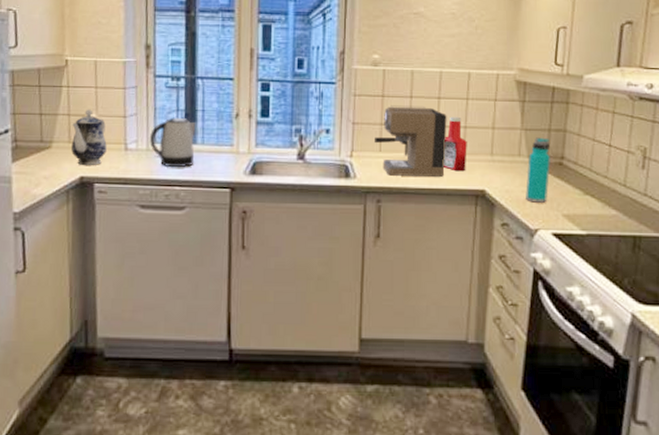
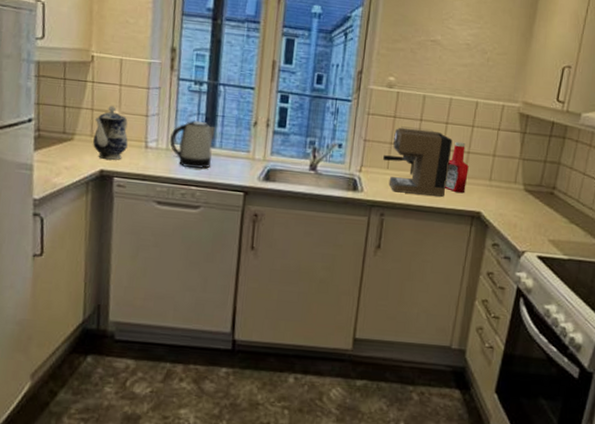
water bottle: present [526,137,550,203] -> none [517,167,544,228]

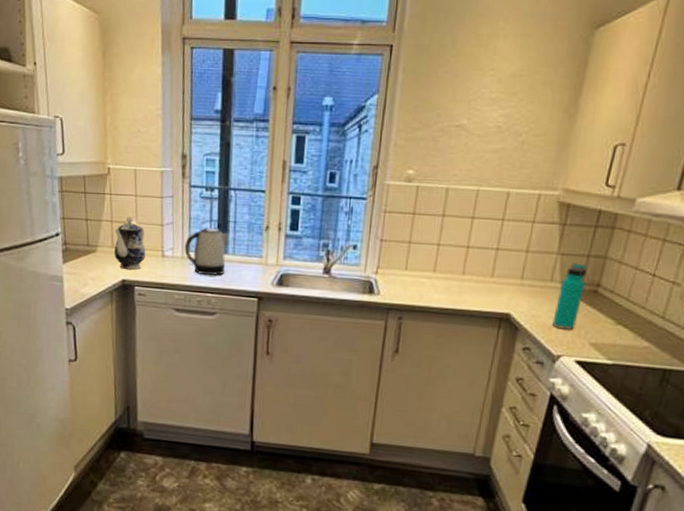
coffee maker: present [382,126,453,197] -> none [400,223,479,298]
ketchup bottle: present [445,141,469,194] -> none [470,237,498,294]
water bottle: none [517,167,544,228] -> present [552,263,587,330]

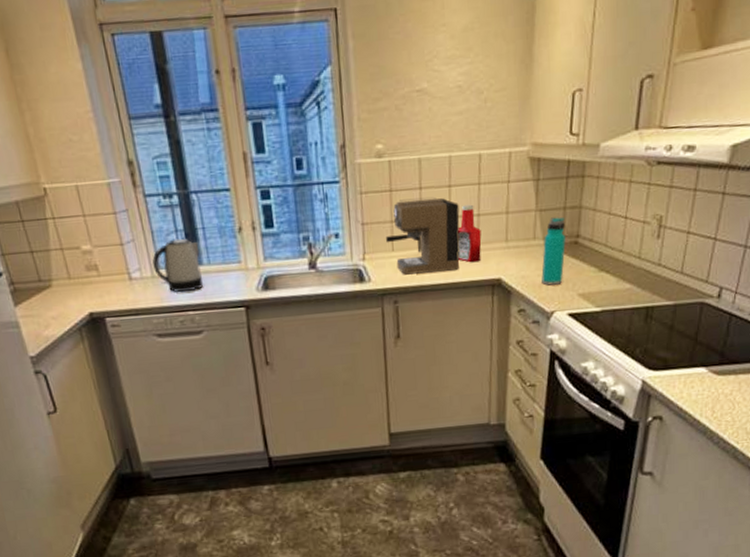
teapot: present [114,216,146,270] -> none [67,240,111,302]
coffee maker: none [400,223,479,298] -> present [385,197,460,275]
ketchup bottle: none [470,237,498,294] -> present [457,204,482,263]

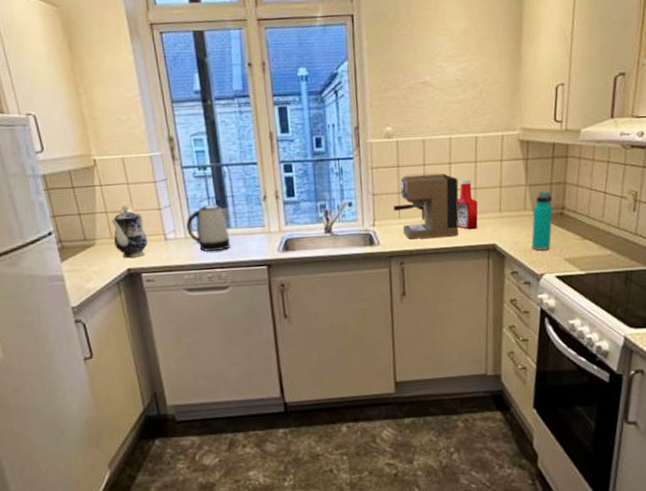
teapot: none [67,240,111,302] -> present [111,205,148,259]

